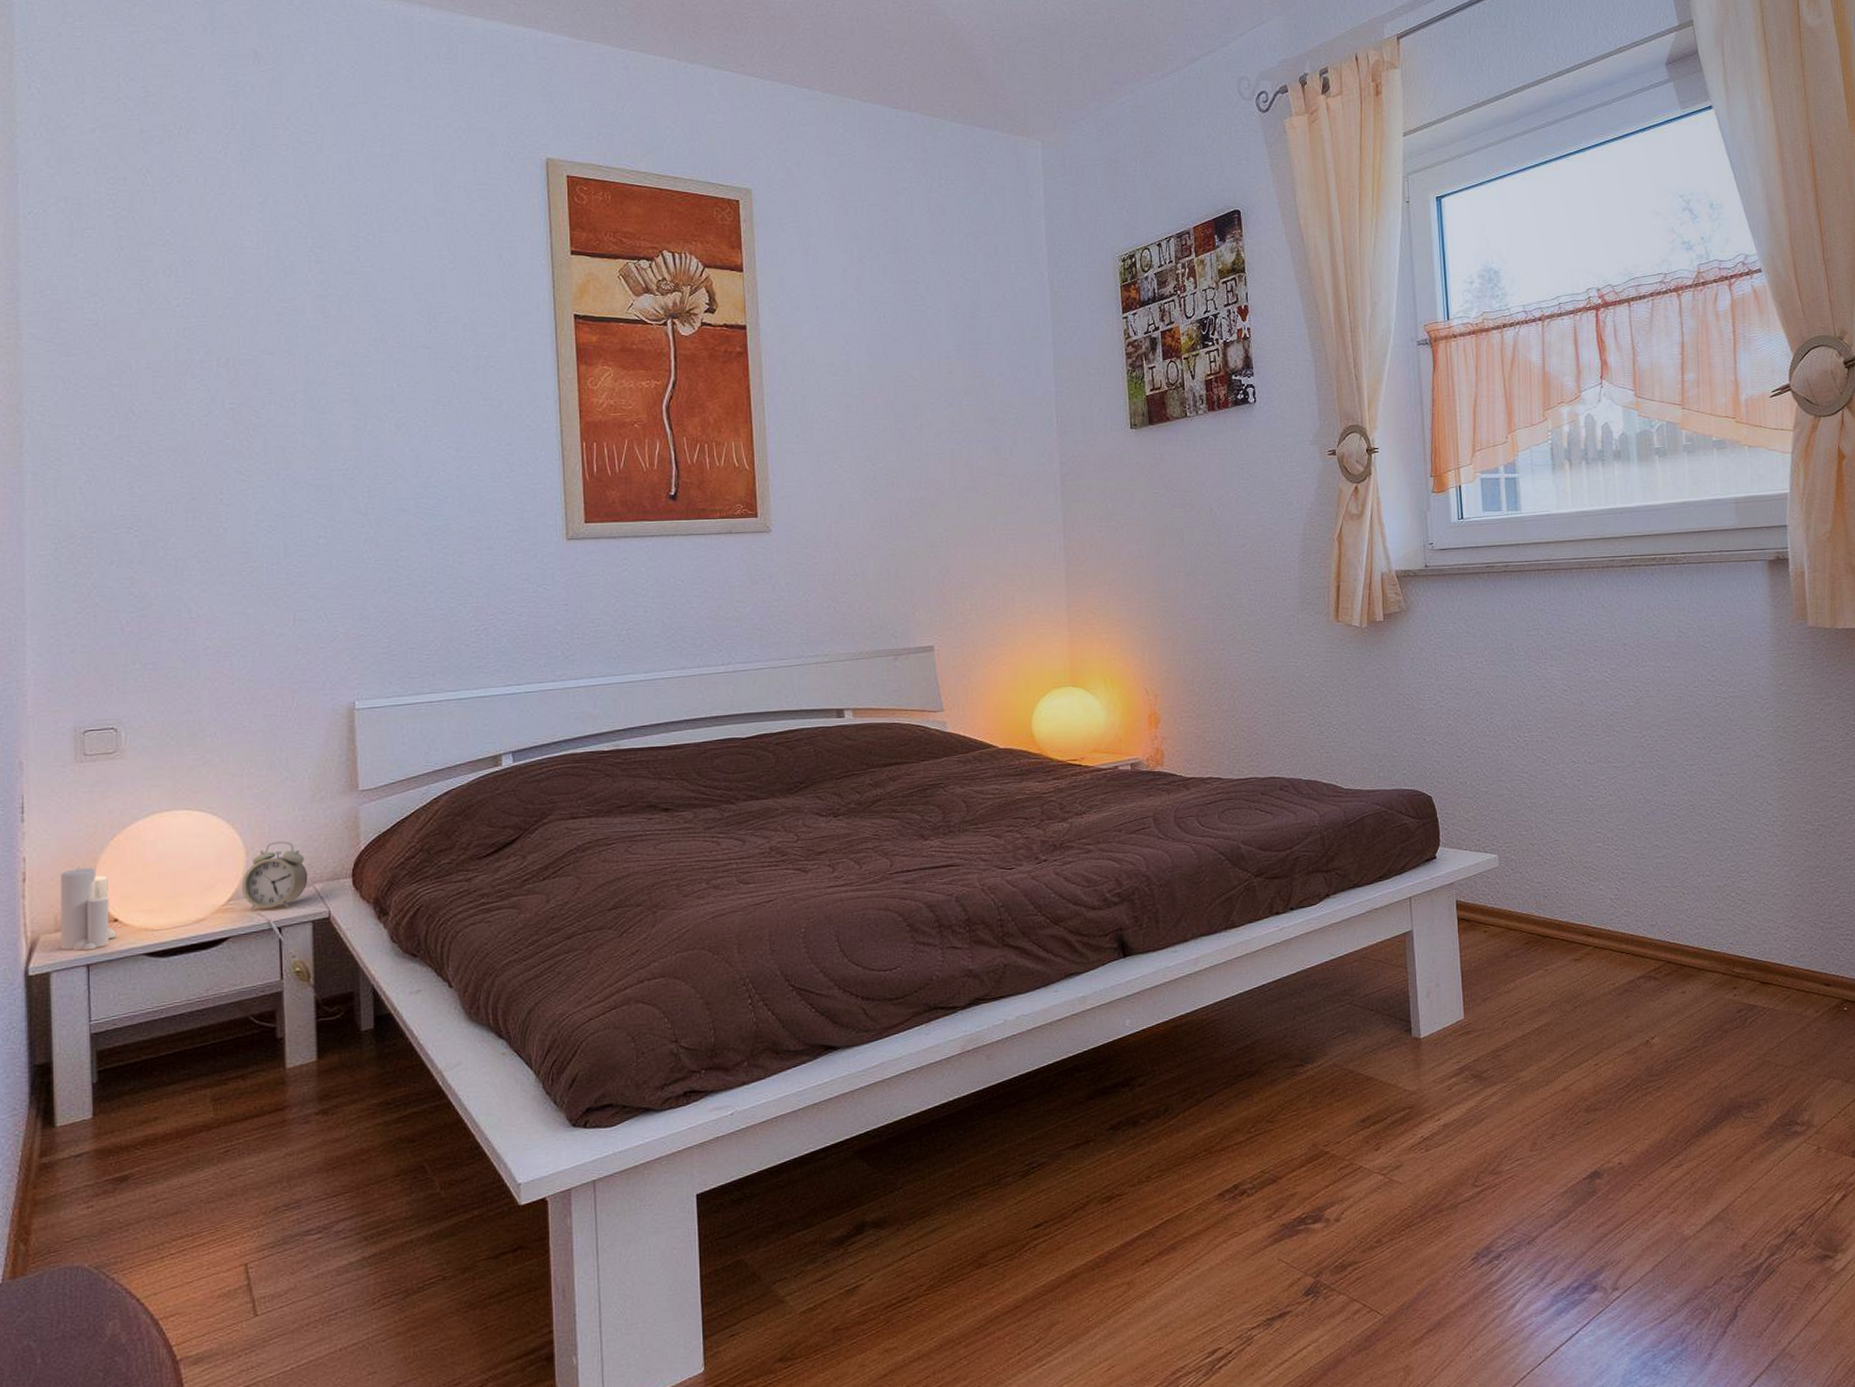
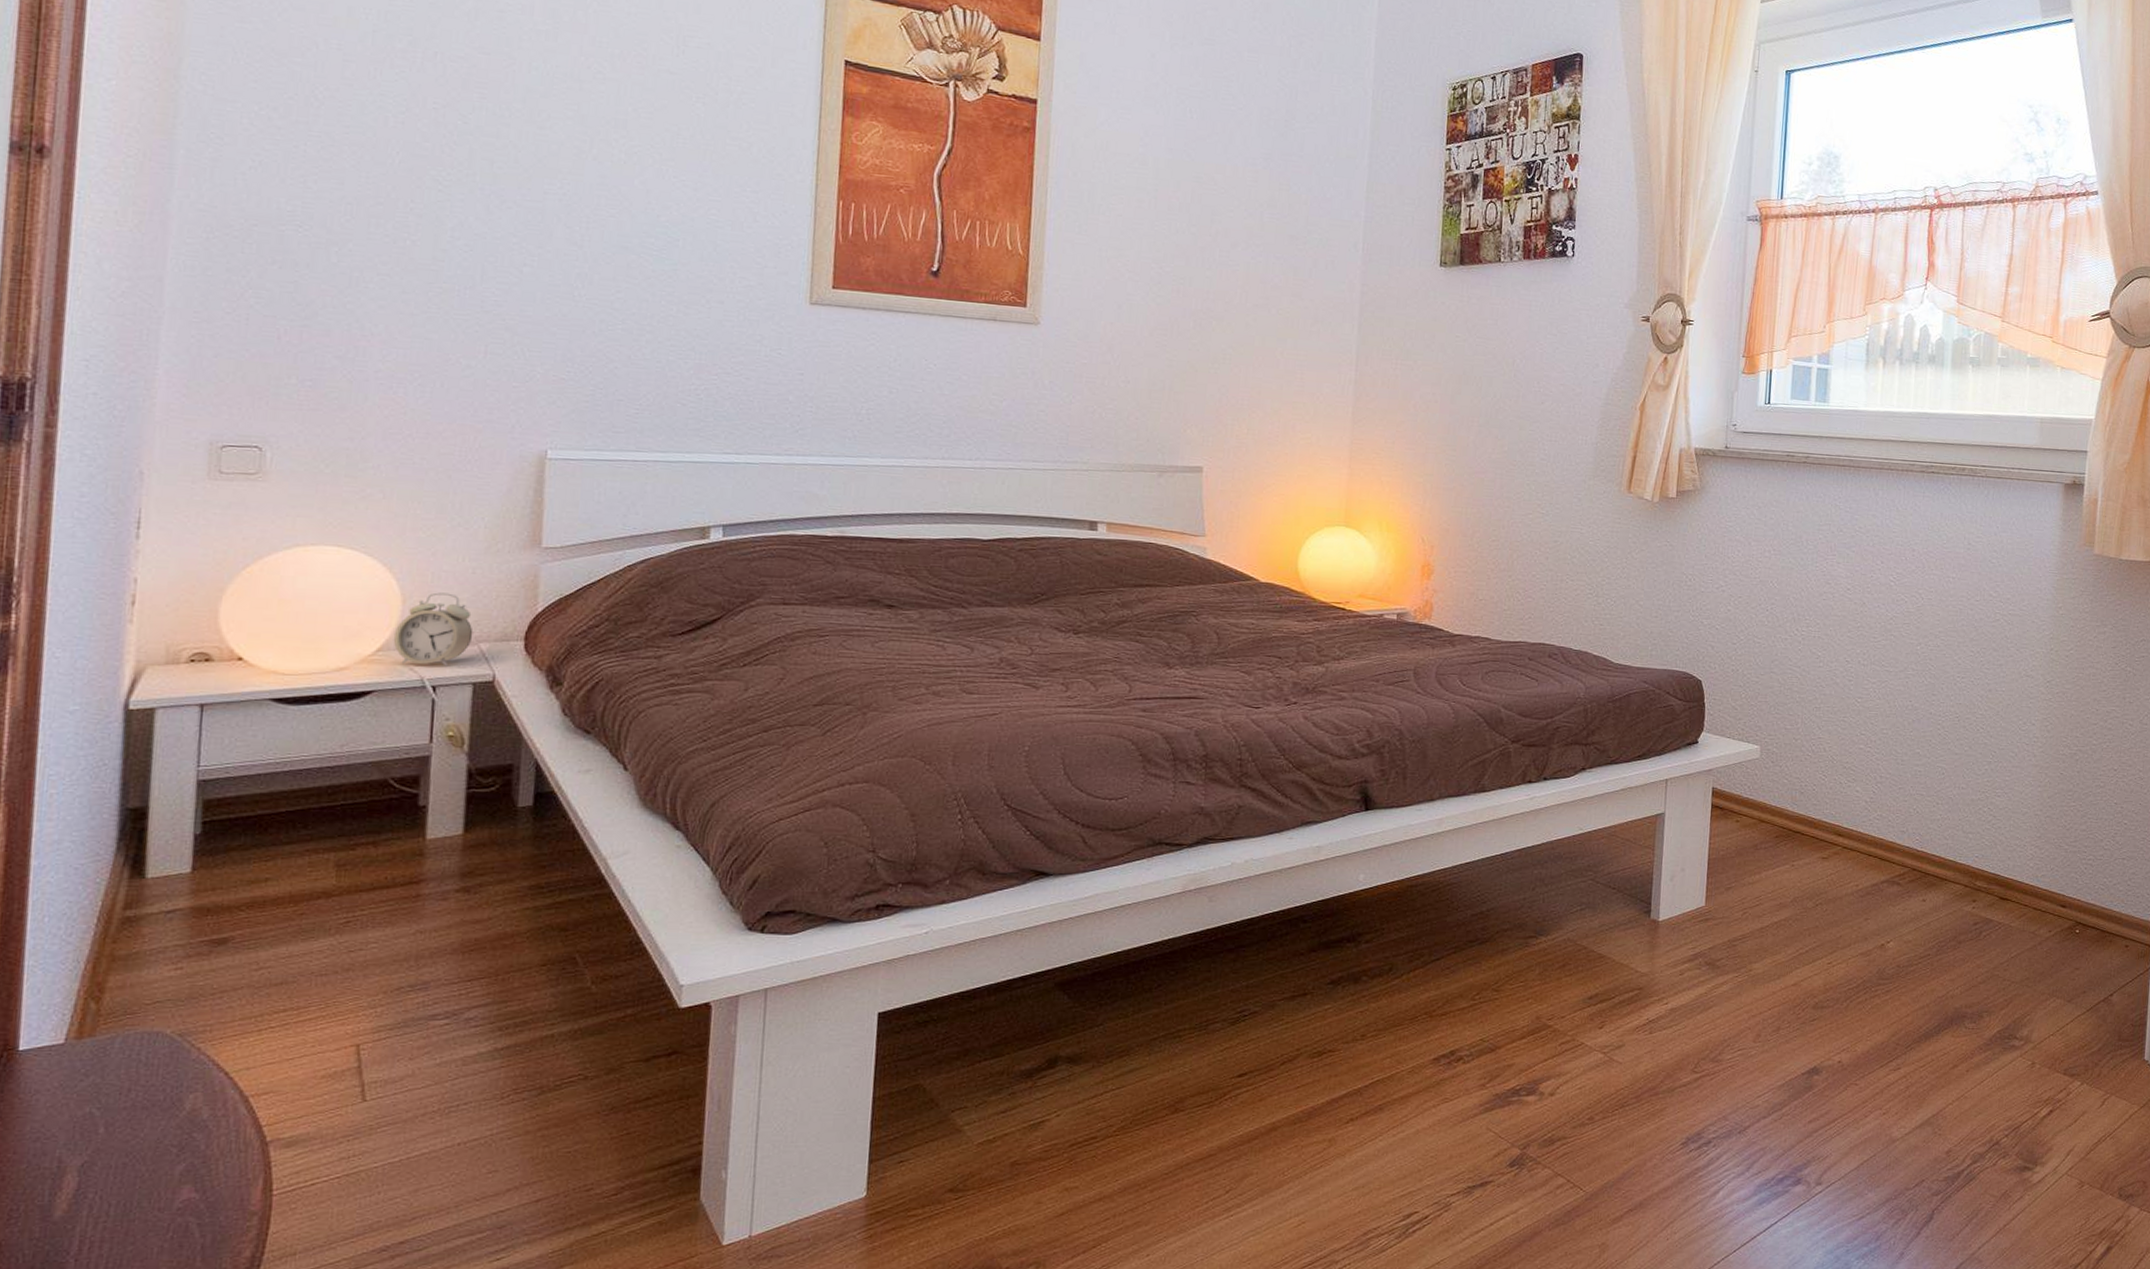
candle: present [61,866,117,951] -> none [170,595,240,689]

